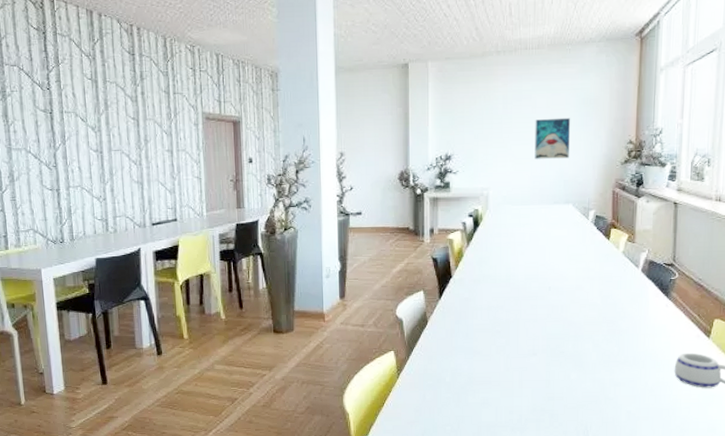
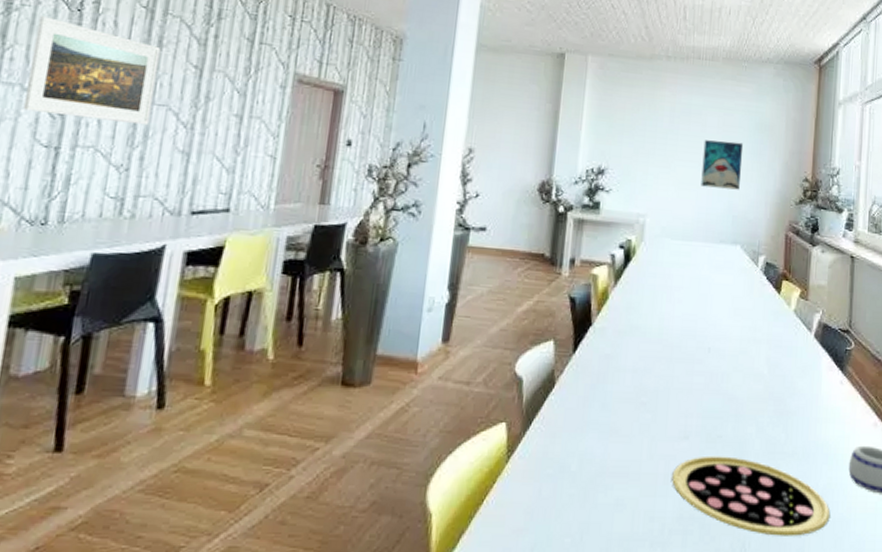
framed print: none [25,96,112,167] -> present [23,15,161,126]
pizza: none [525,366,659,421] -> present [672,455,831,536]

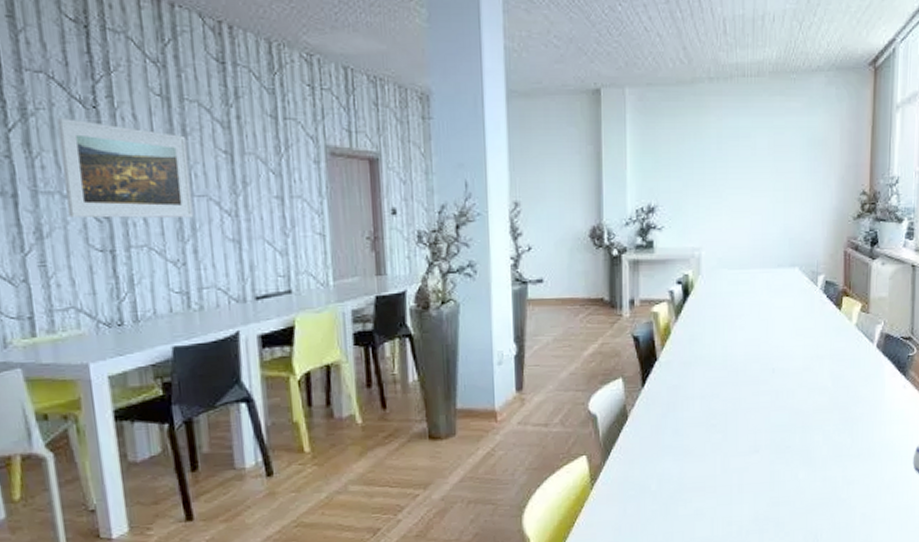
pizza: present [672,455,831,536] -> none [746,463,896,526]
wall art: present [701,140,744,190] -> none [754,162,797,213]

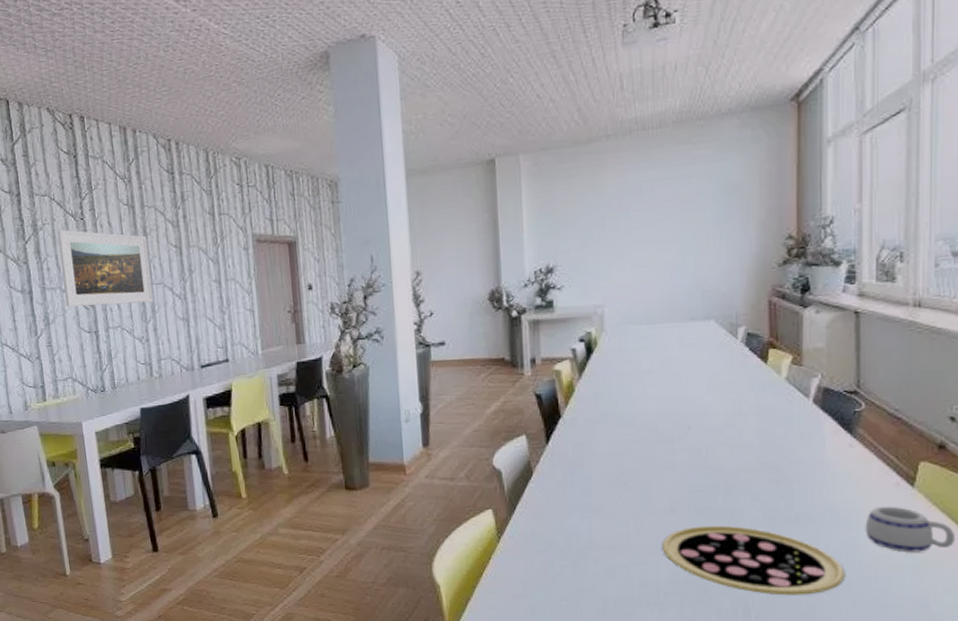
pizza: none [746,463,896,526] -> present [662,525,846,596]

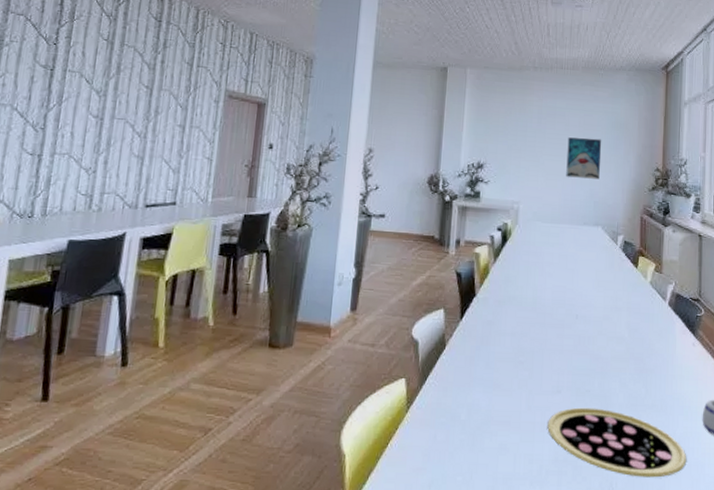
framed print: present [57,229,154,307] -> none [13,49,119,136]
wall art: none [660,211,708,266] -> present [566,137,602,179]

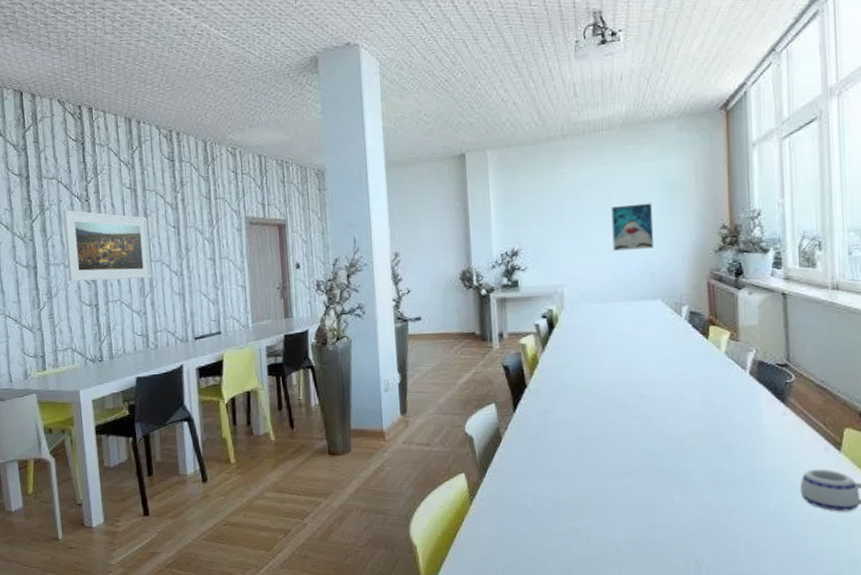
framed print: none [13,49,119,136] -> present [63,209,152,282]
pizza: present [547,407,687,478] -> none [620,487,785,553]

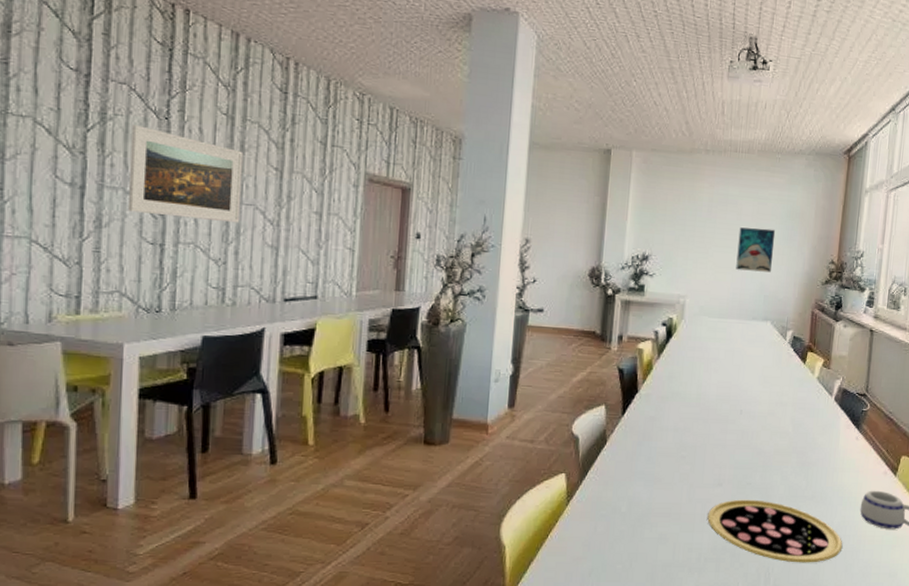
pizza: none [620,487,785,553] -> present [707,499,843,563]

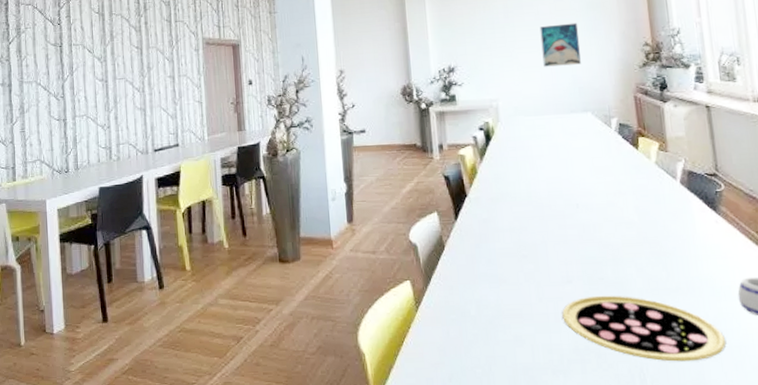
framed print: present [128,123,244,224] -> none [37,32,116,98]

